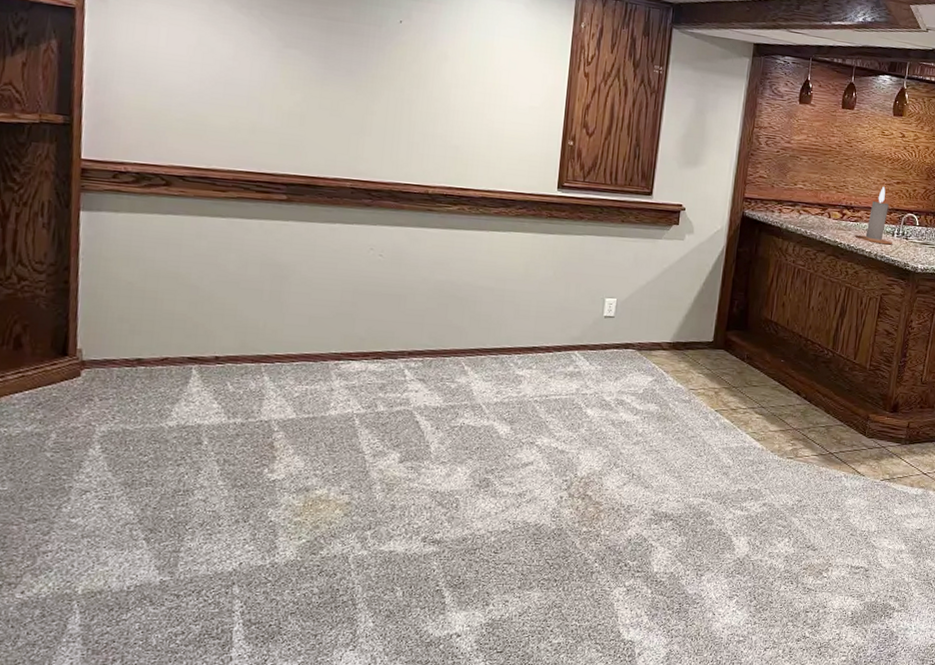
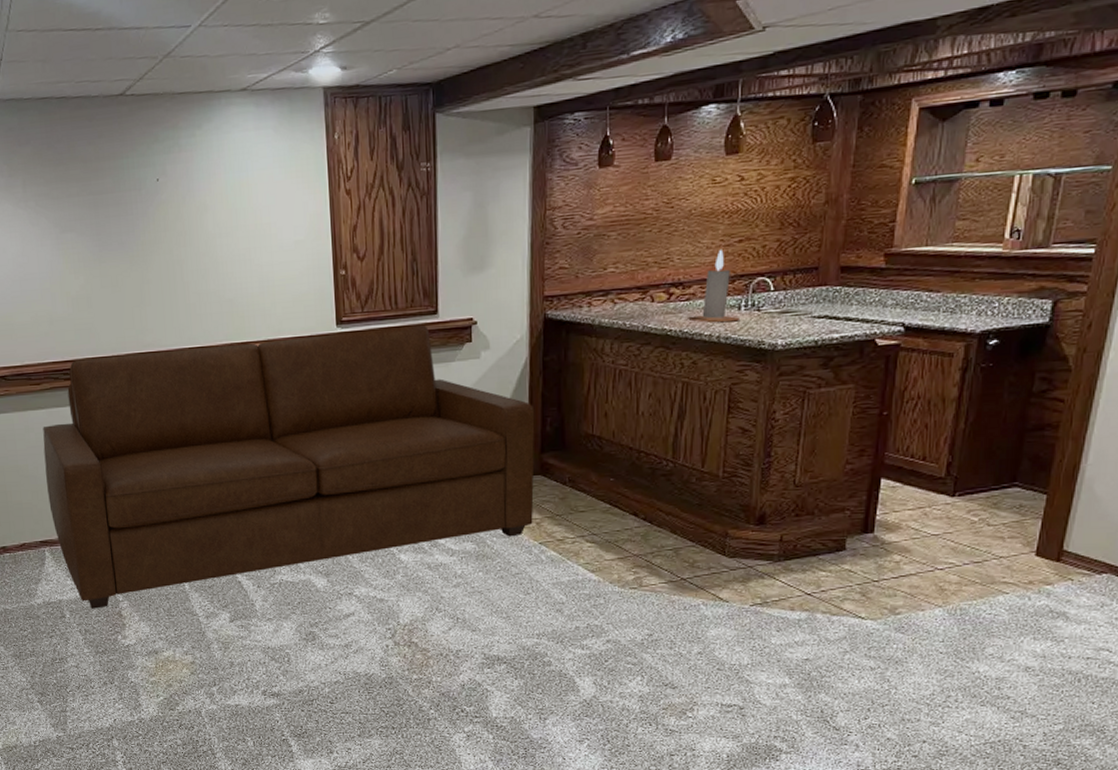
sofa: none [208,174,725,437] -> present [43,324,535,609]

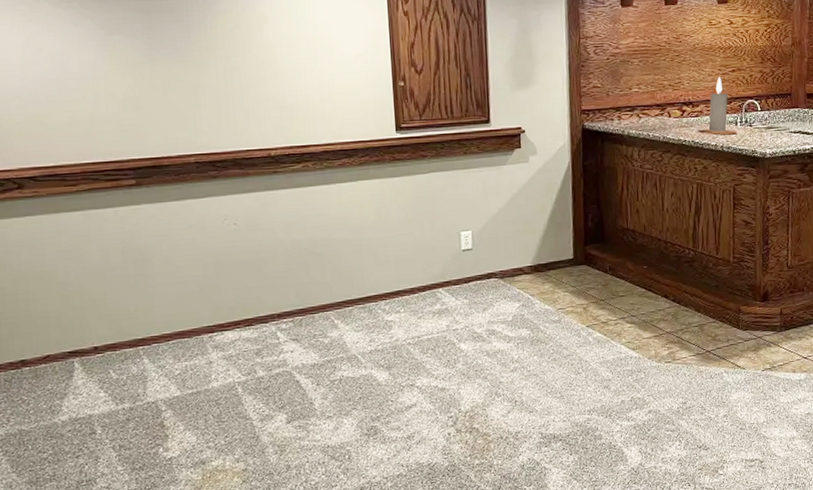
sofa: present [43,324,535,609] -> none [77,132,581,422]

